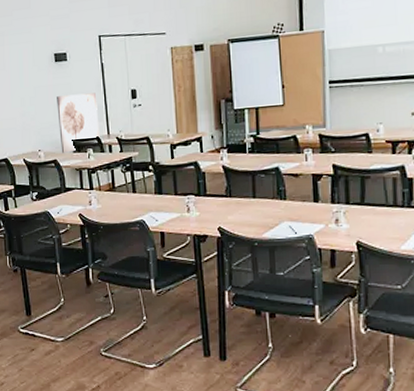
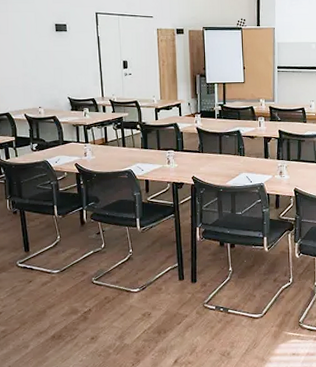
wall art: present [57,92,100,153] -> none [57,61,95,111]

